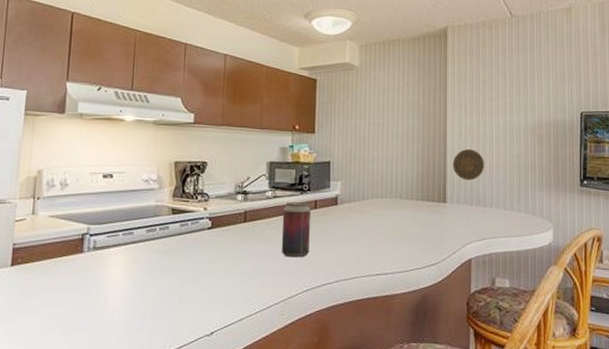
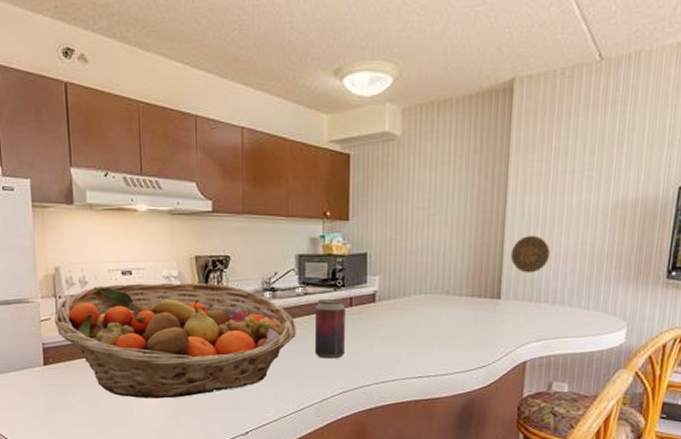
fruit basket: none [29,185,265,299] -> present [55,282,296,399]

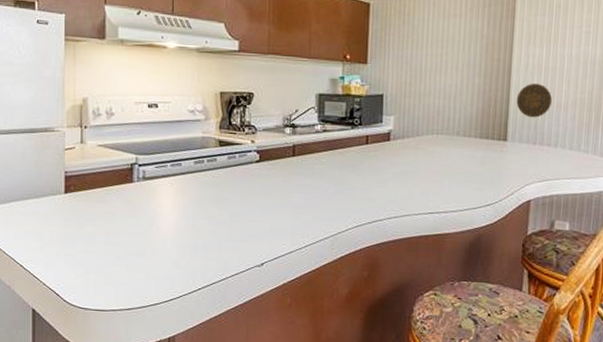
fruit basket: present [55,282,296,399] -> none [79,116,314,229]
beverage can: present [314,299,346,359] -> none [330,136,362,194]

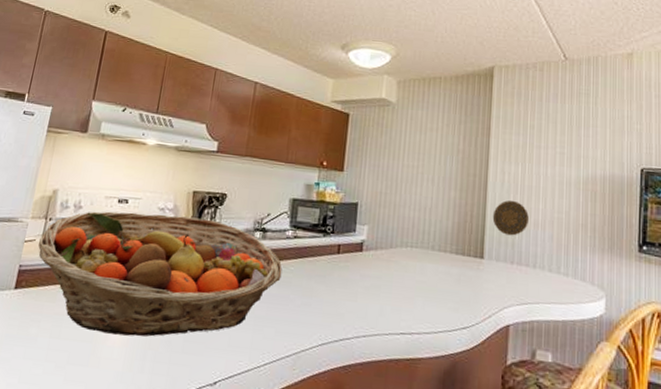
fruit basket: none [79,116,314,229] -> present [38,211,283,337]

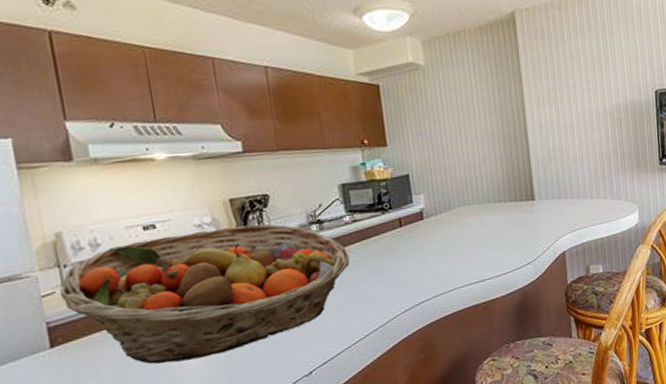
decorative plate: present [492,200,529,236] -> none [536,142,568,175]

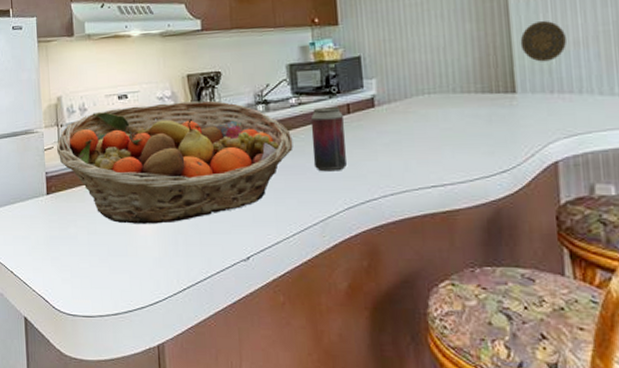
beverage can: none [365,222,402,282] -> present [310,107,348,172]
decorative plate: none [536,142,568,175] -> present [520,21,566,62]

